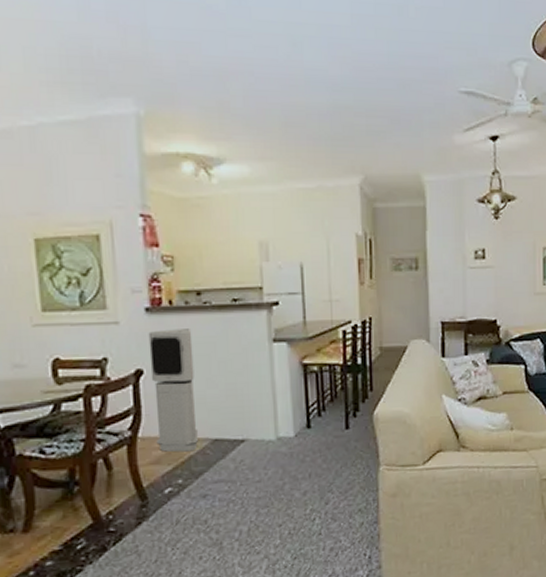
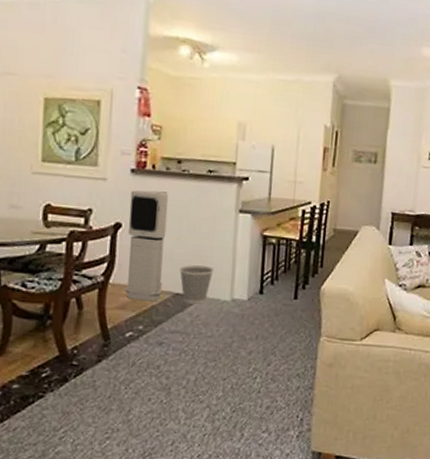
wastebasket: none [215,405,254,449] -> present [180,265,214,304]

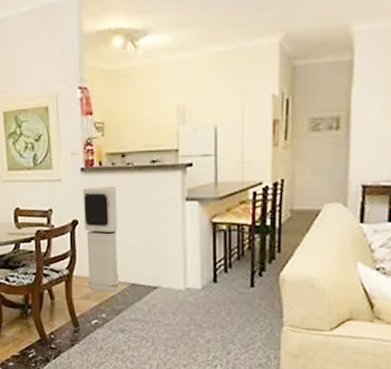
wastebasket: present [180,265,214,304] -> none [133,256,166,294]

